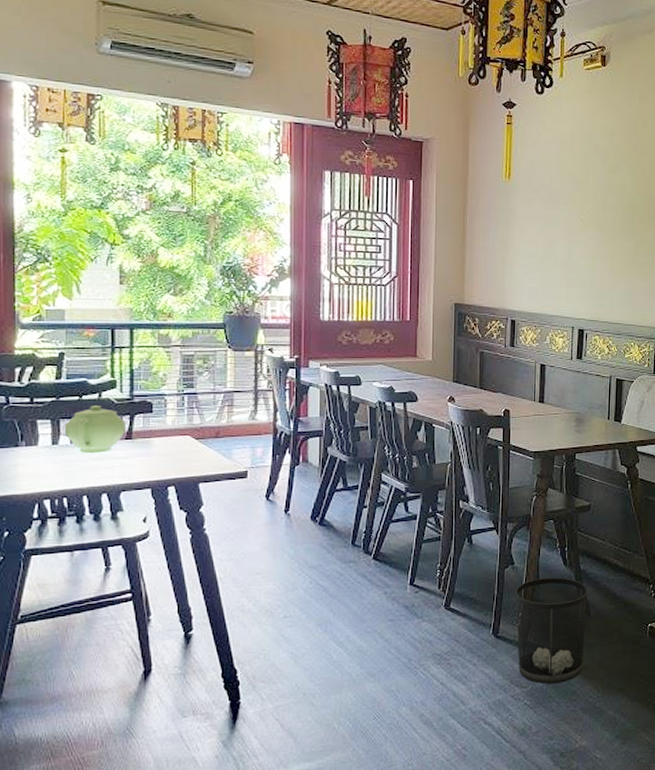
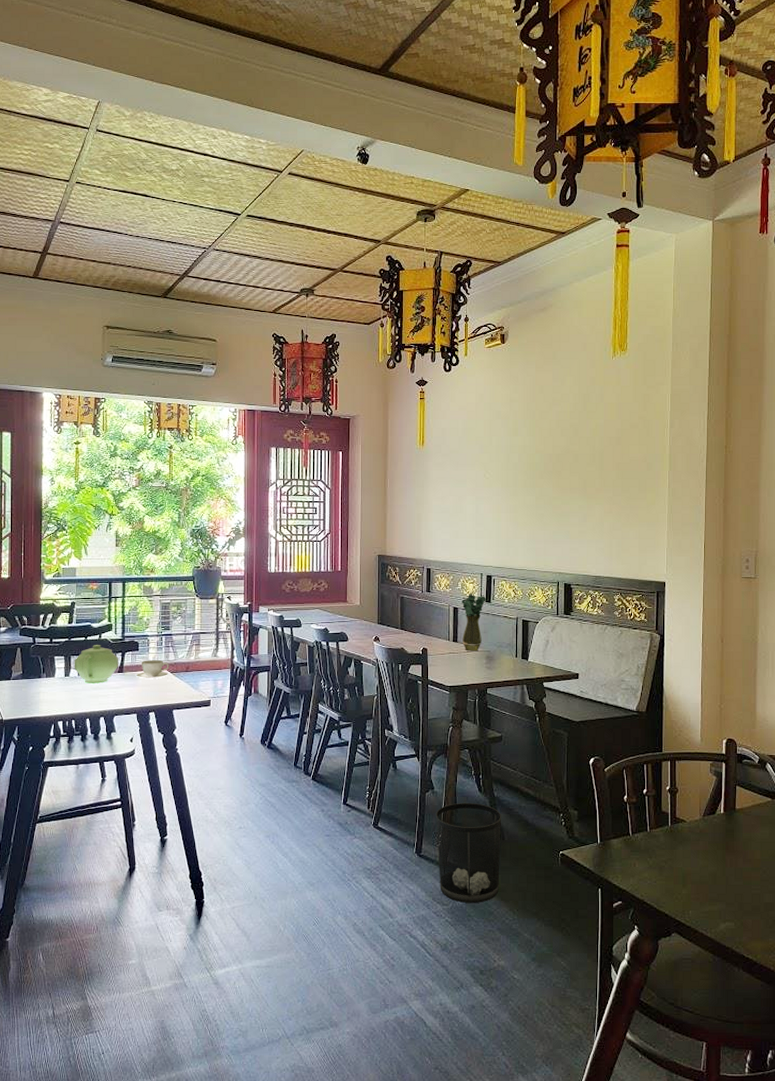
teacup: none [150,424,194,446] -> present [136,660,169,678]
vase: none [549,347,577,413] -> present [461,591,486,652]

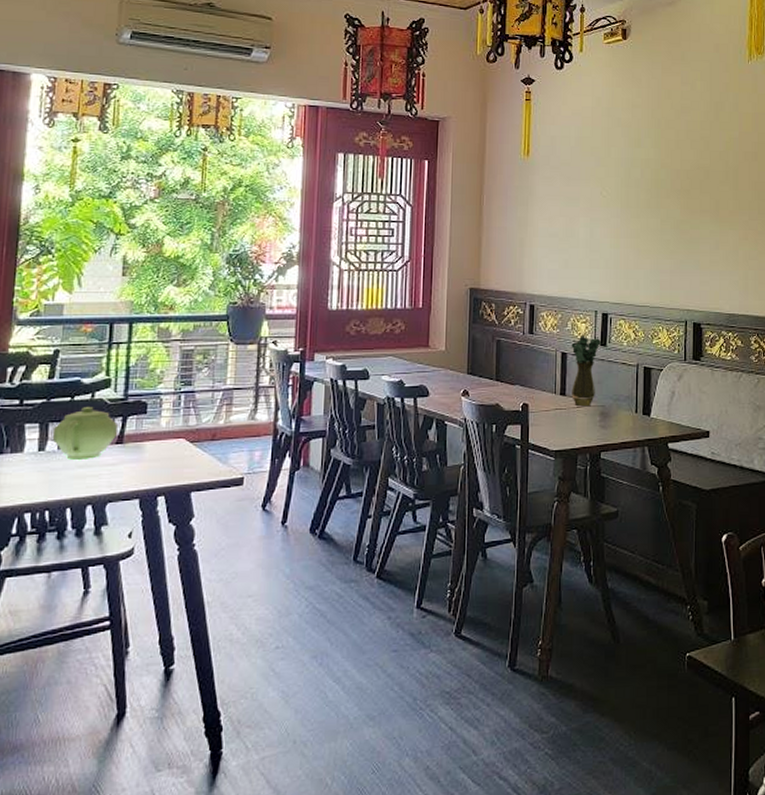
teacup: present [136,660,169,678] -> none [142,426,189,451]
waste bin: present [435,802,502,903] -> none [534,597,617,728]

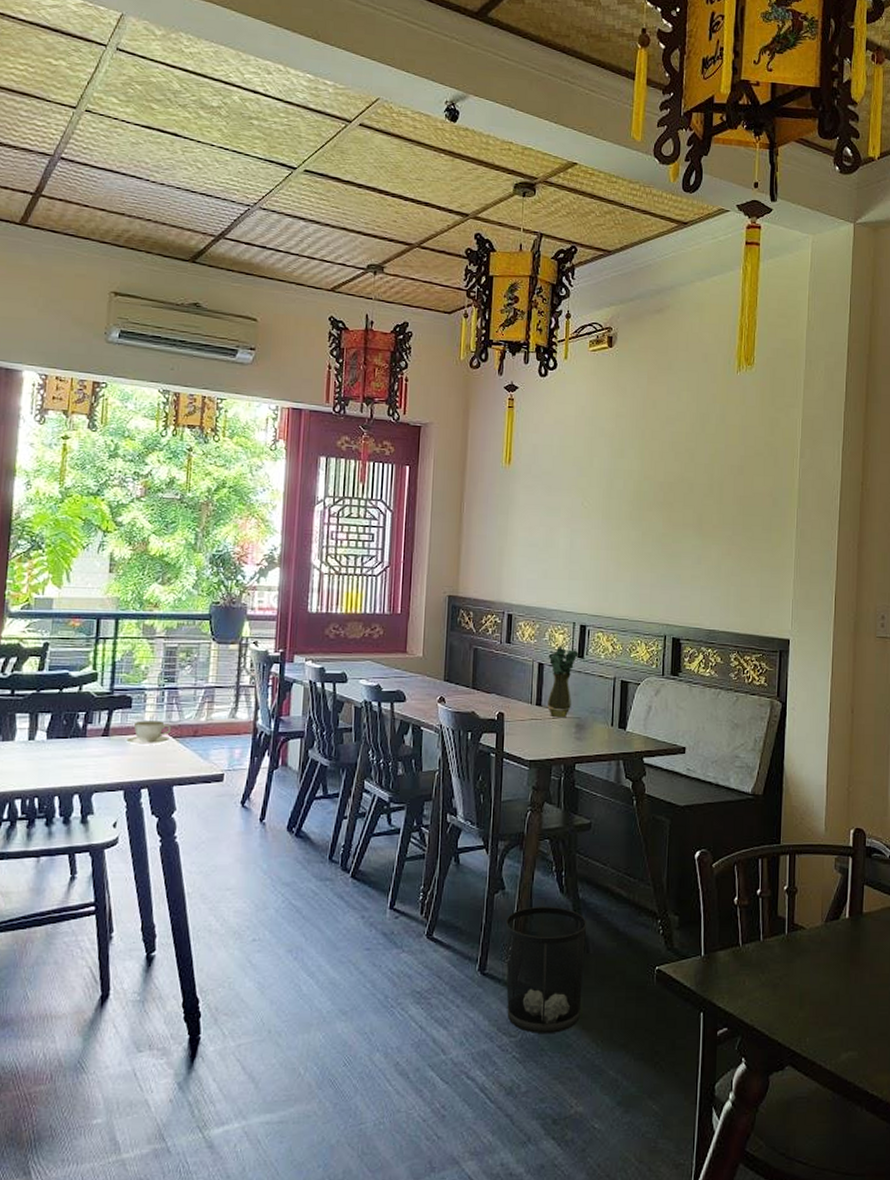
teapot: present [52,406,117,460] -> none [41,698,103,750]
teacup: none [142,426,189,451] -> present [126,721,172,745]
waste bin: none [534,597,617,728] -> present [505,906,587,1033]

